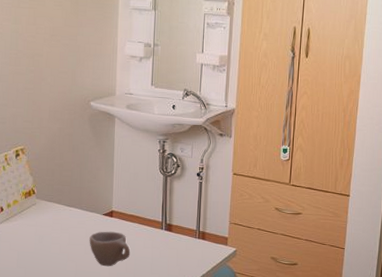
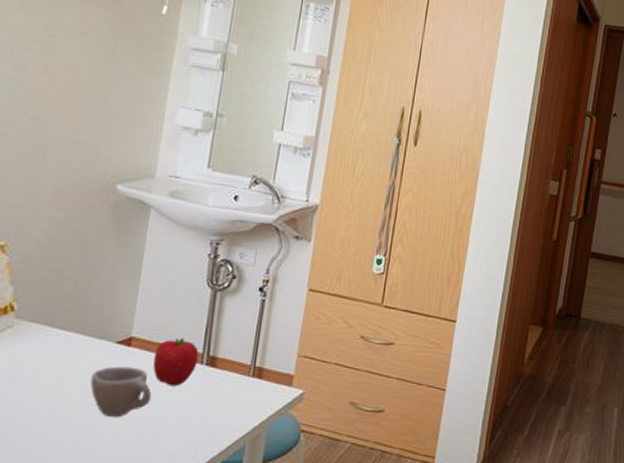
fruit: none [128,211,159,245] -> present [152,338,199,387]

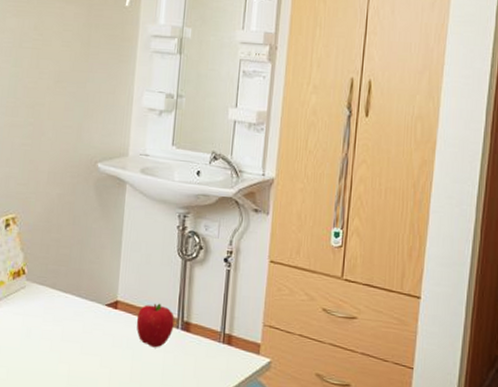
cup: present [90,366,152,418] -> none [86,326,137,373]

